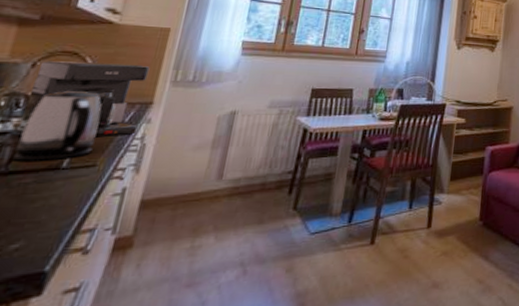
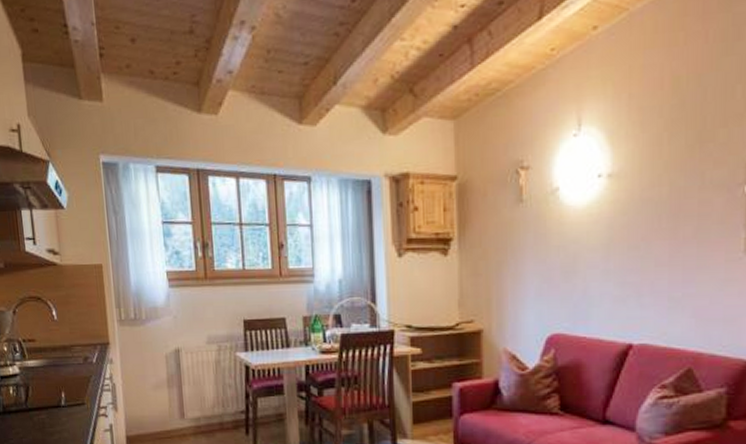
kettle: present [11,91,101,163] -> none [26,335,78,401]
coffee maker: present [16,61,150,138] -> none [18,304,105,378]

